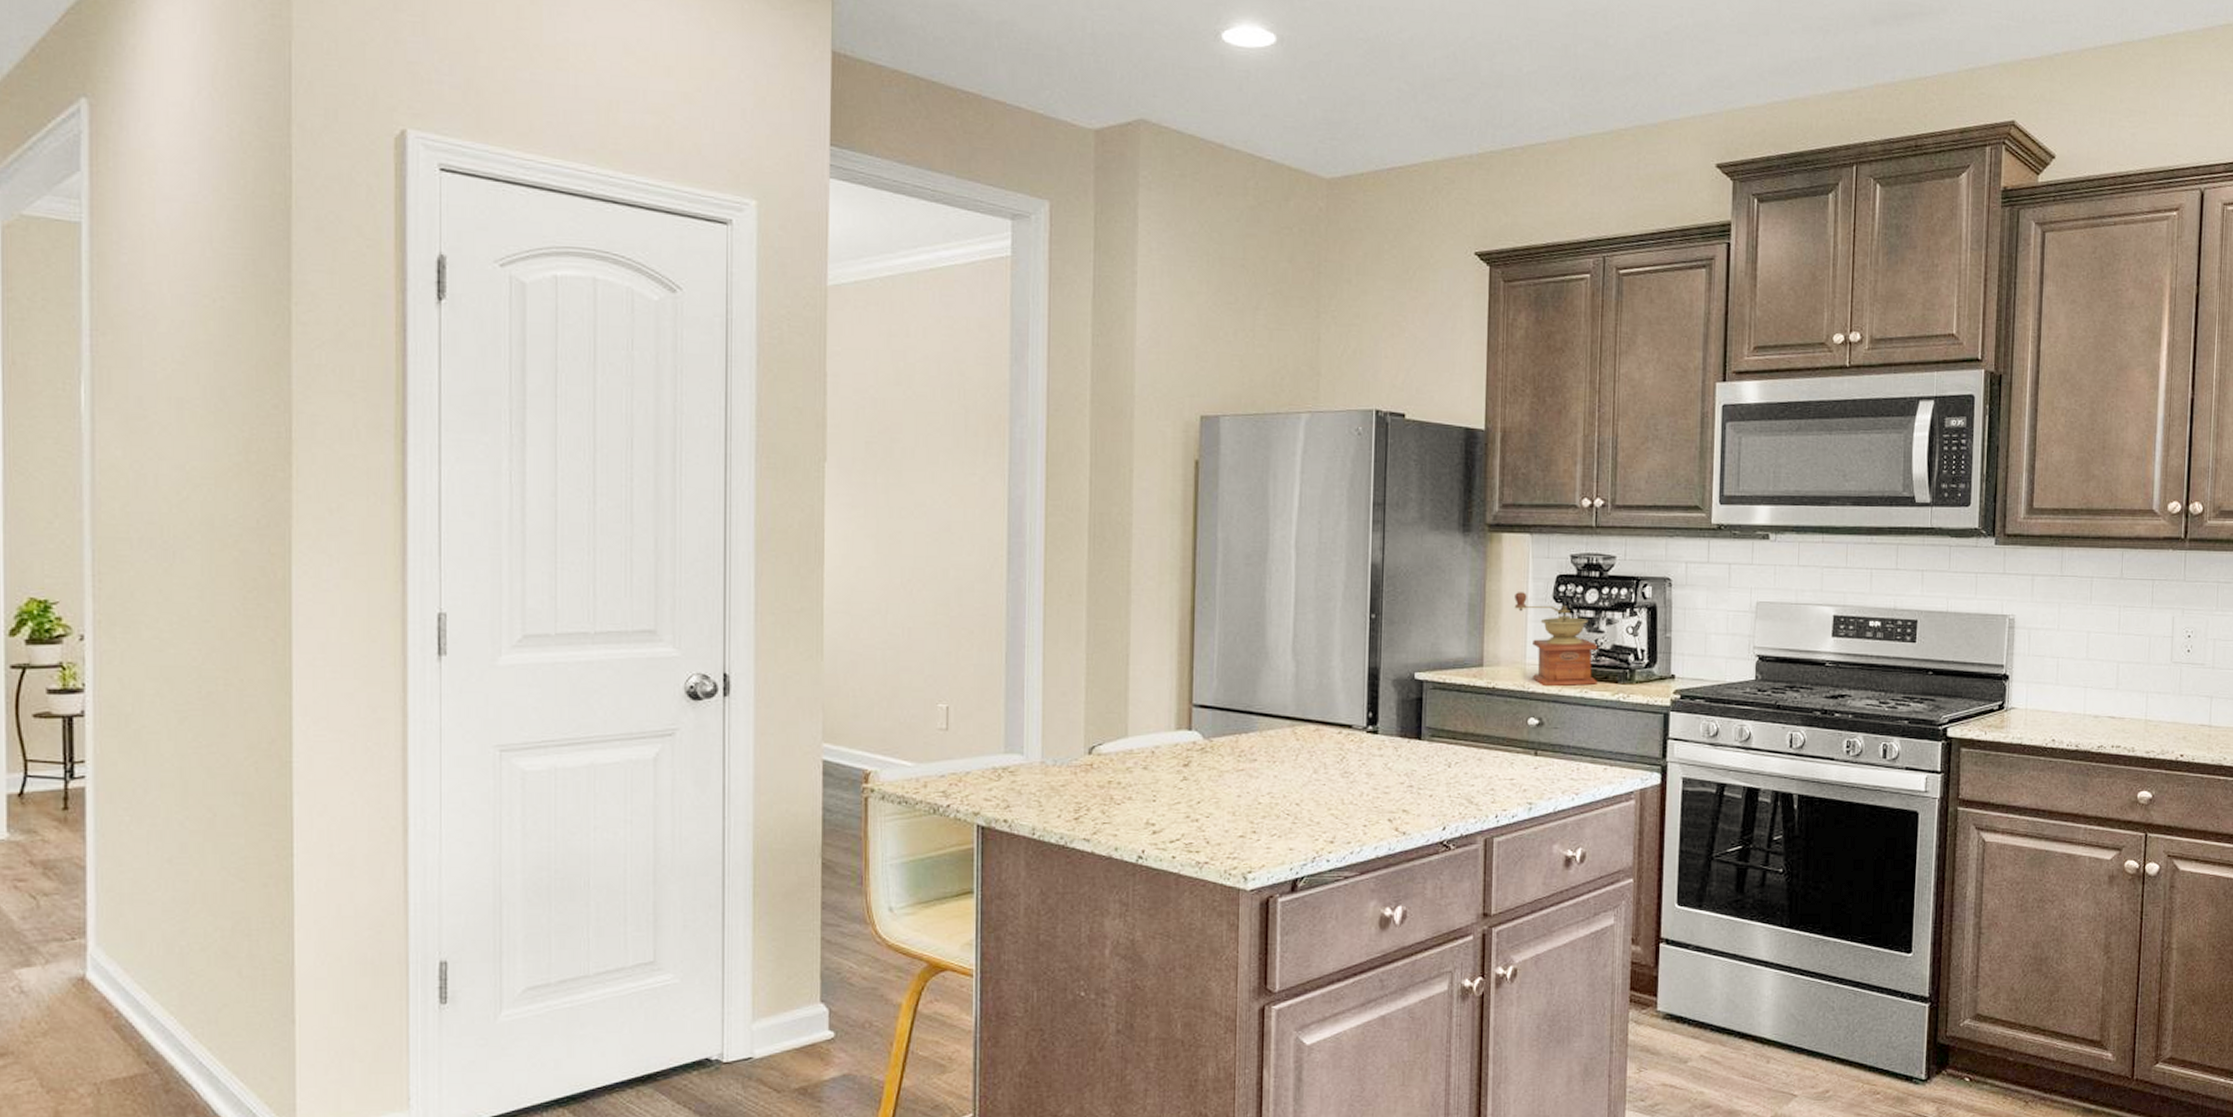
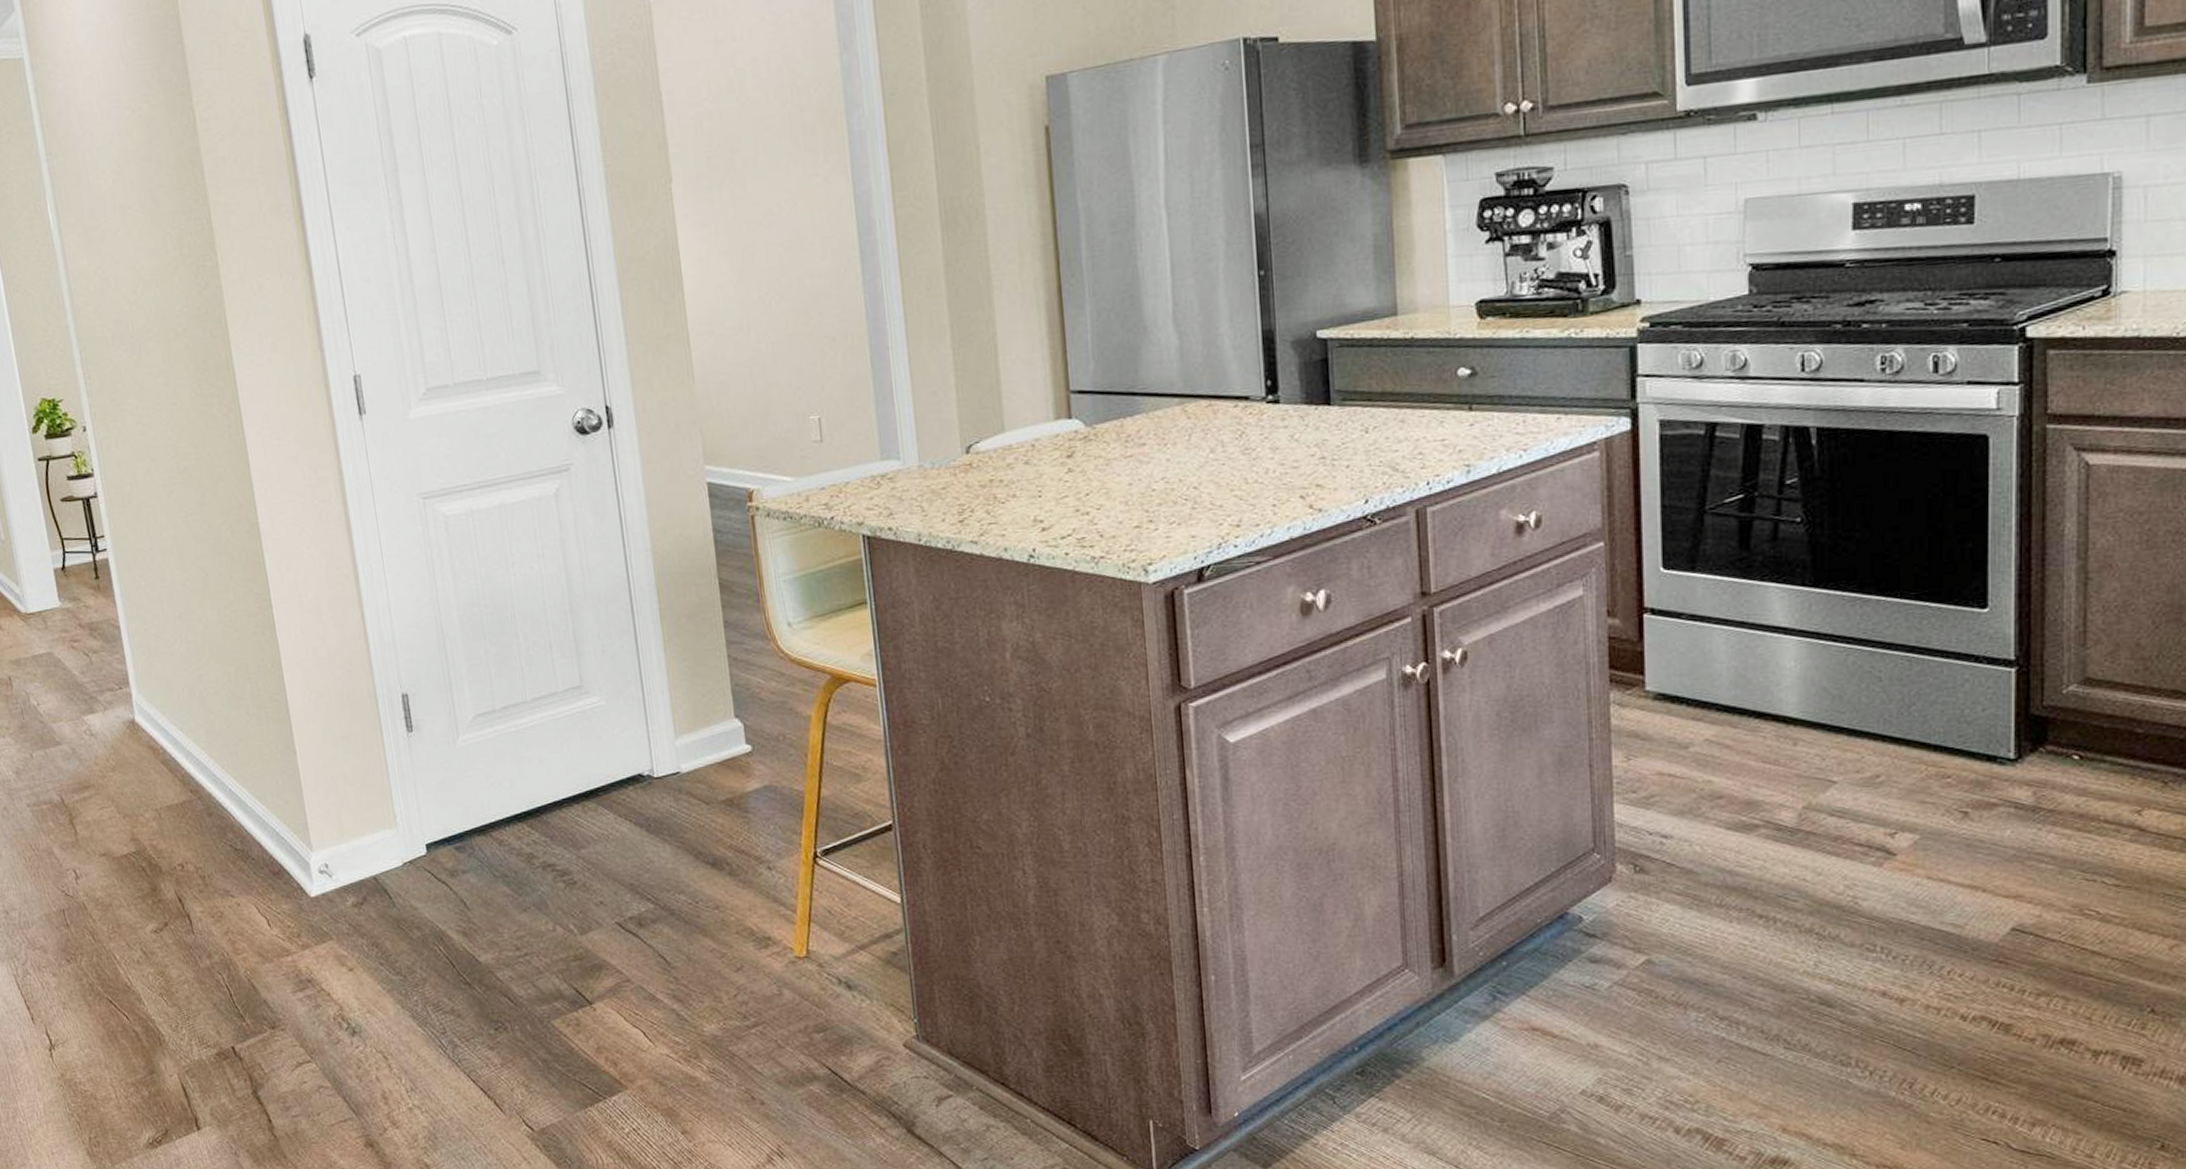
coffee grinder: present [1514,592,1598,687] -> none [1429,224,1541,331]

